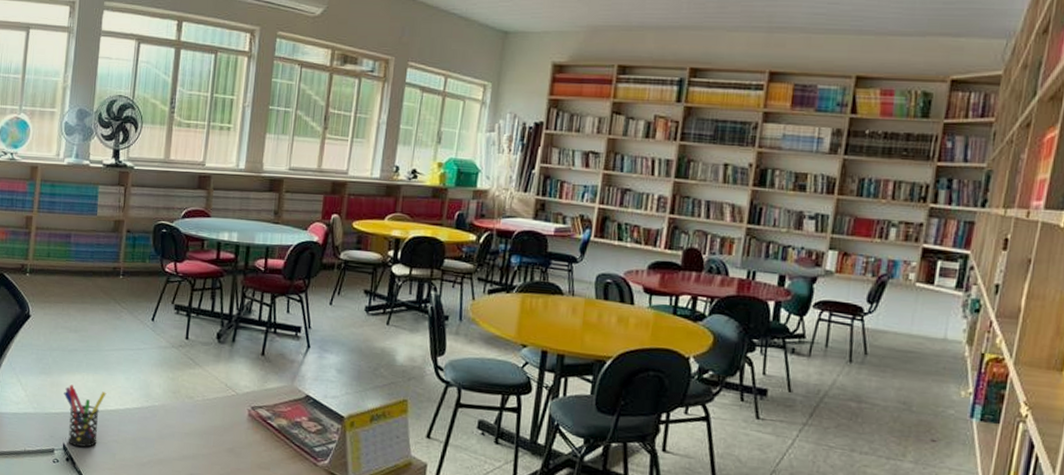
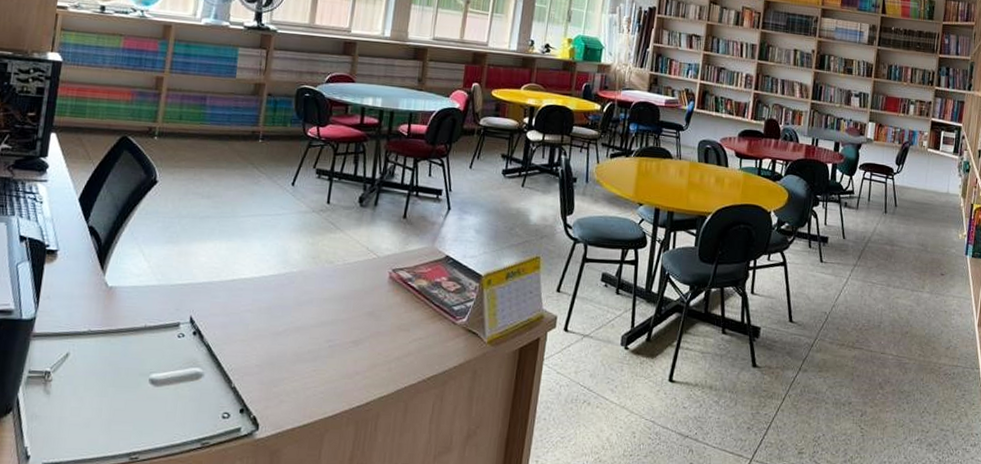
pen holder: present [64,384,107,447] -> none [193,253,241,319]

